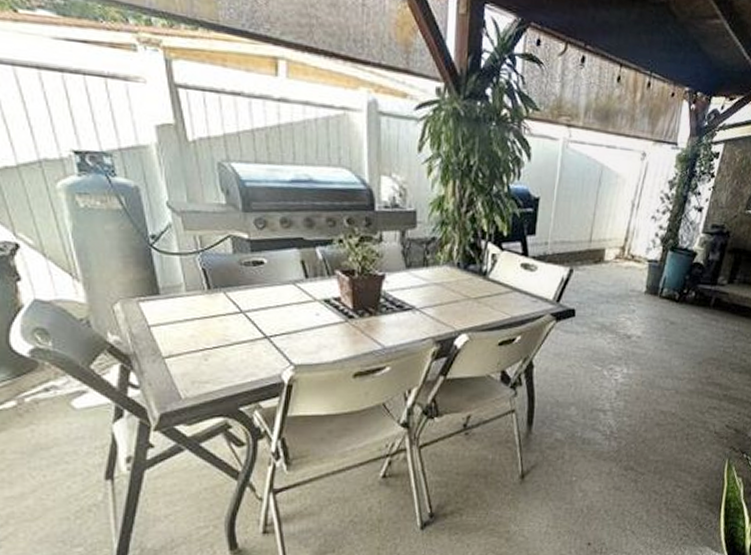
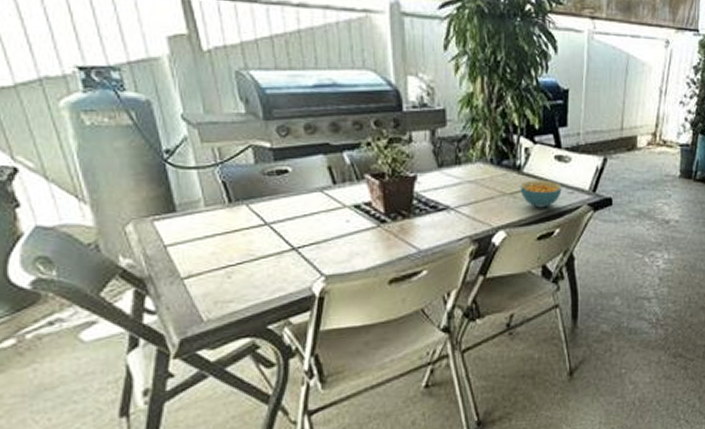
cereal bowl: none [484,286,526,314] -> present [520,180,562,208]

